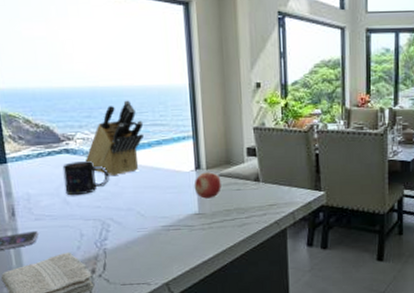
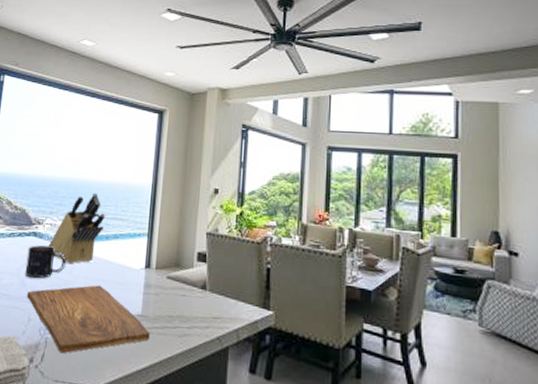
cutting board: none [73,192,211,260] -> present [27,285,151,354]
fruit: present [194,172,221,199] -> none [141,272,168,301]

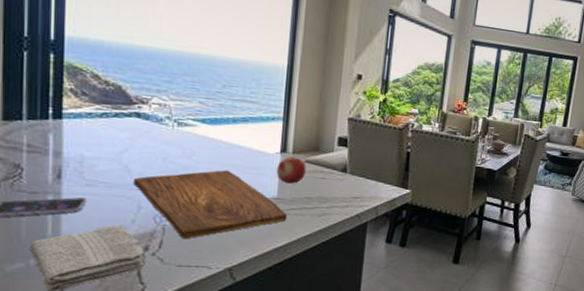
mug: present [25,245,66,279] -> none [128,127,183,165]
knife block: present [48,193,106,264] -> none [157,71,231,149]
fruit: none [141,272,168,301] -> present [276,156,306,184]

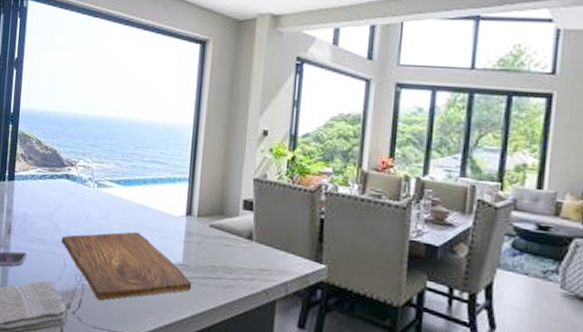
fruit: present [276,156,306,184] -> none [181,219,211,250]

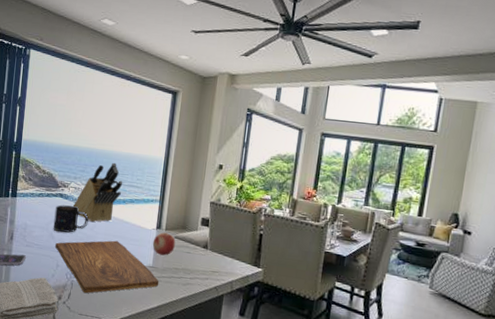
mug: none [58,188,102,224] -> present [53,205,89,233]
knife block: none [81,133,143,210] -> present [72,162,123,223]
fruit: none [181,219,211,250] -> present [152,232,176,256]

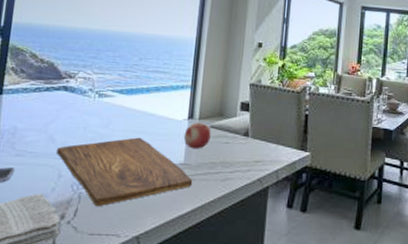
mug: present [53,205,89,233] -> none [54,100,102,134]
knife block: present [72,162,123,223] -> none [81,46,146,118]

